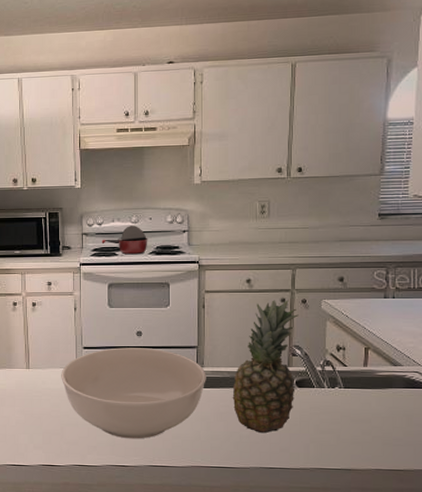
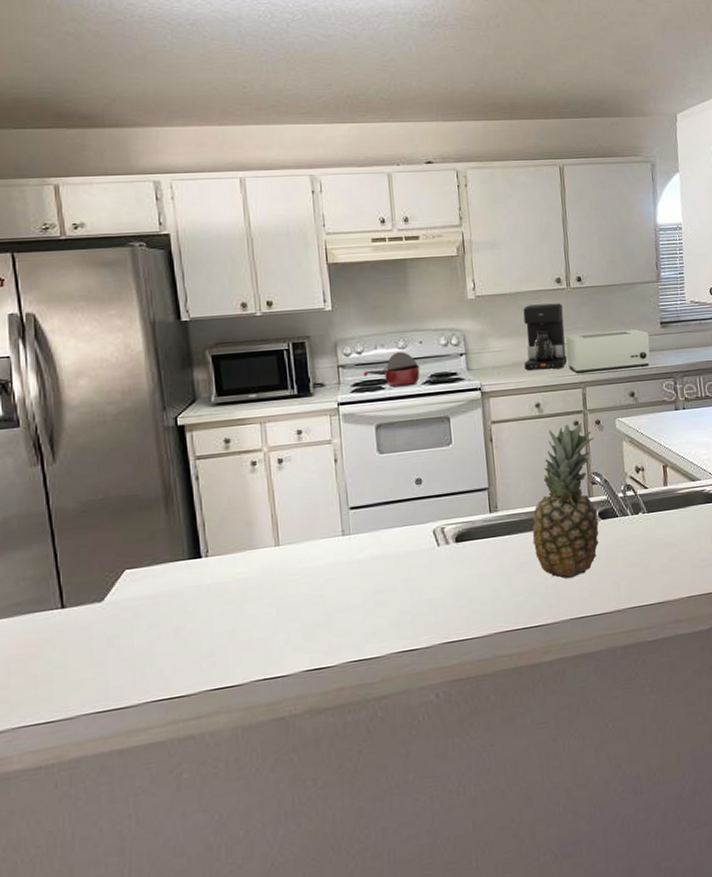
bowl: present [61,347,206,439] -> none [323,497,502,615]
coffee maker: none [240,191,281,251] -> present [523,303,568,371]
toaster: none [281,219,365,257] -> present [565,329,651,374]

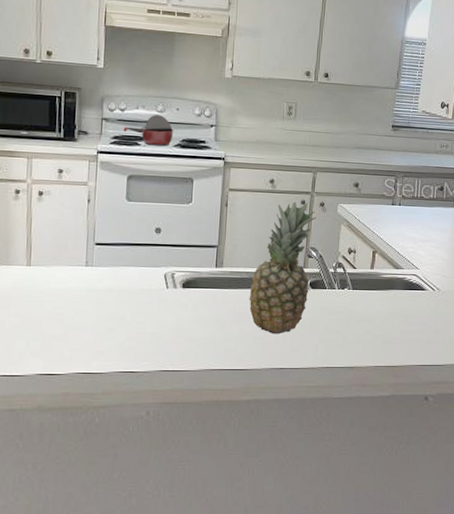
coffee maker: present [523,303,568,371] -> none [266,91,308,153]
toaster: present [565,329,651,374] -> none [304,124,380,164]

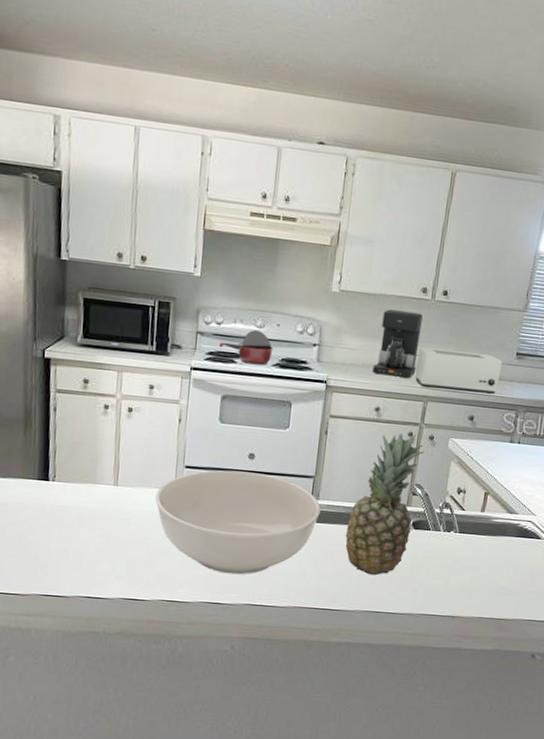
bowl: none [67,244,225,343] -> present [155,470,321,575]
coffee maker: none [266,91,308,153] -> present [373,309,423,379]
toaster: none [304,124,380,164] -> present [415,347,503,395]

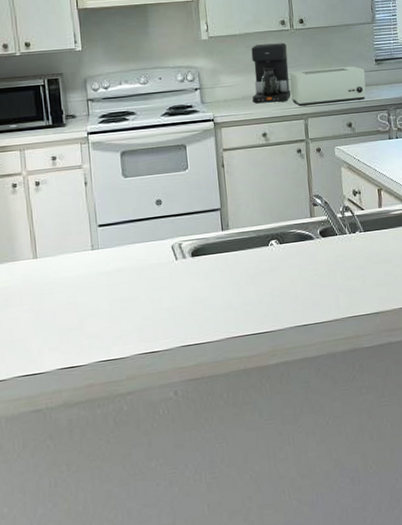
bowl: present [155,470,321,575] -> none [75,216,233,321]
saucepan: present [219,330,273,365] -> none [109,87,160,119]
fruit: present [345,433,425,576] -> none [260,150,320,291]

